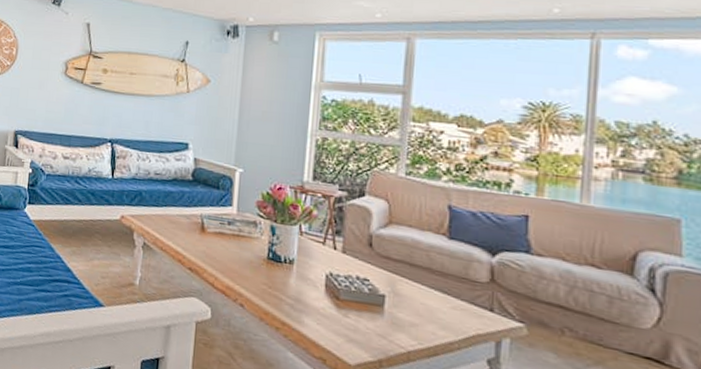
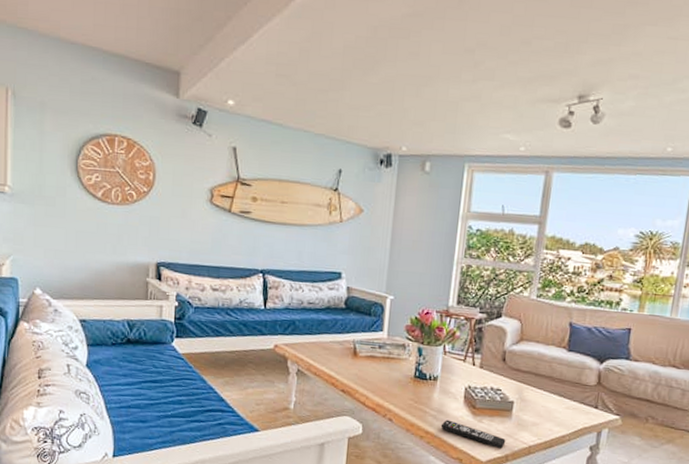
remote control: none [299,310,378,352] -> present [440,420,506,449]

